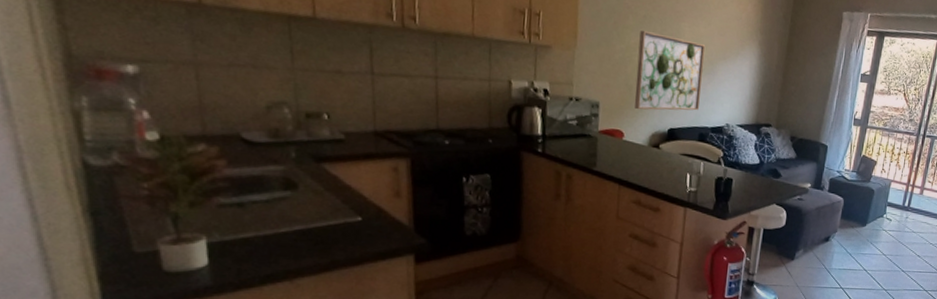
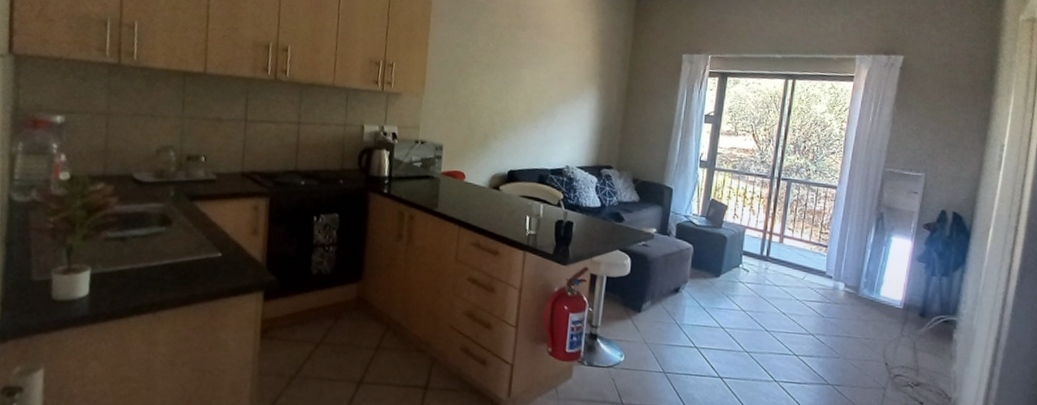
wall art: present [634,31,706,111] -> none [476,77,546,153]

